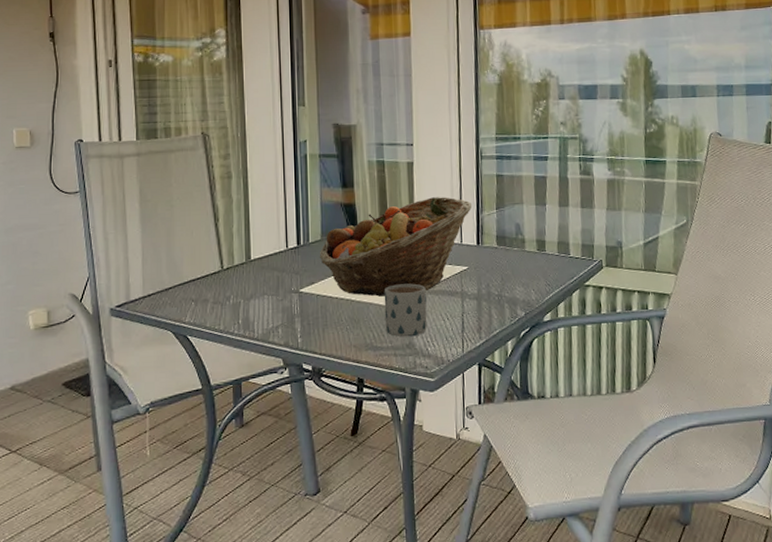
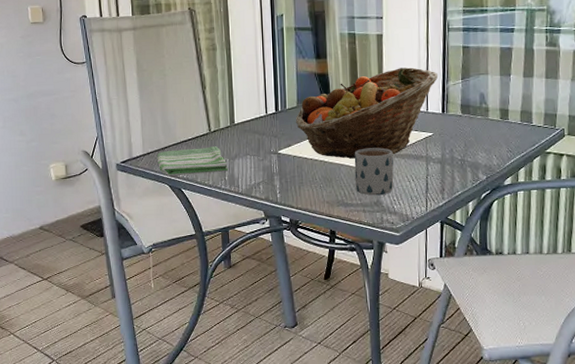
dish towel: none [159,286,242,321] -> present [157,146,228,176]

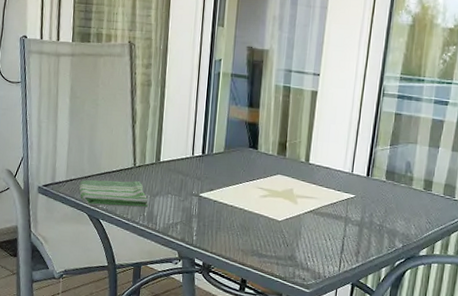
fruit basket: present [295,67,438,159] -> none [220,126,367,211]
mug: present [354,147,394,196] -> none [271,201,313,251]

